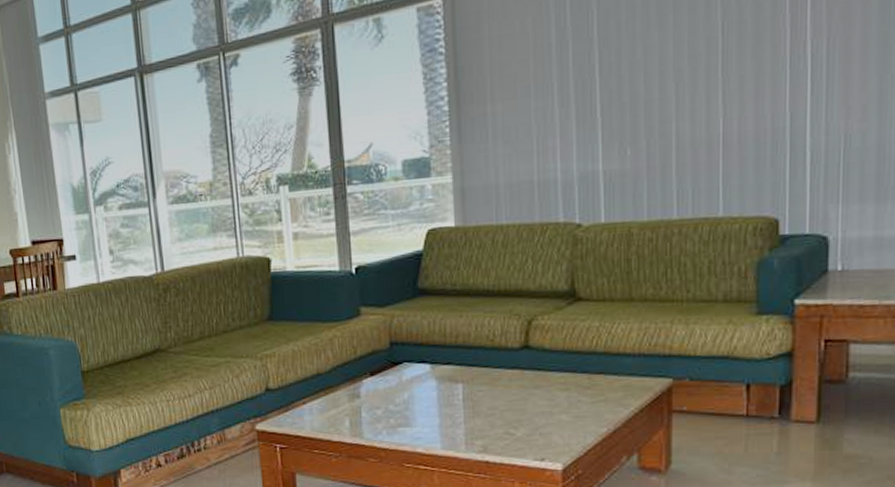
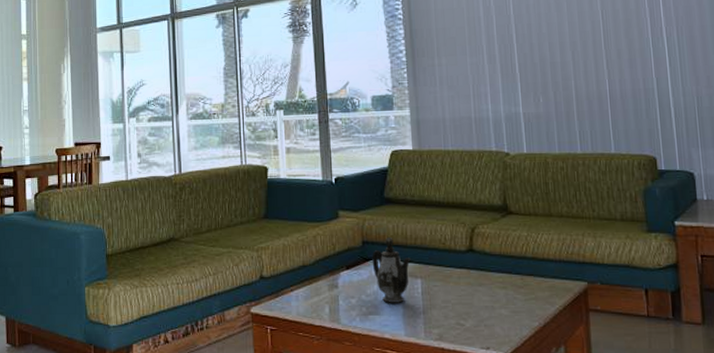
teapot: none [401,335,450,413] -> present [372,236,411,303]

